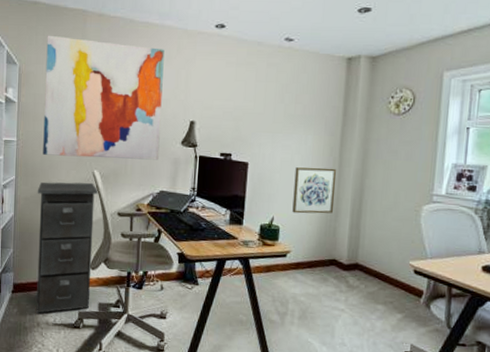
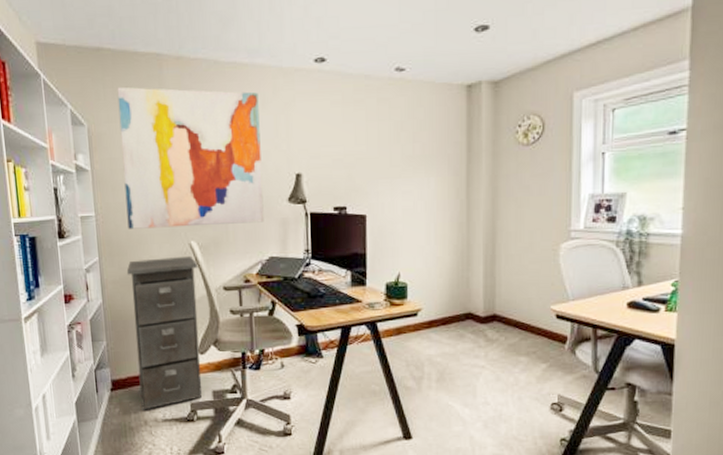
wall art: present [292,167,337,214] -> none [419,212,465,267]

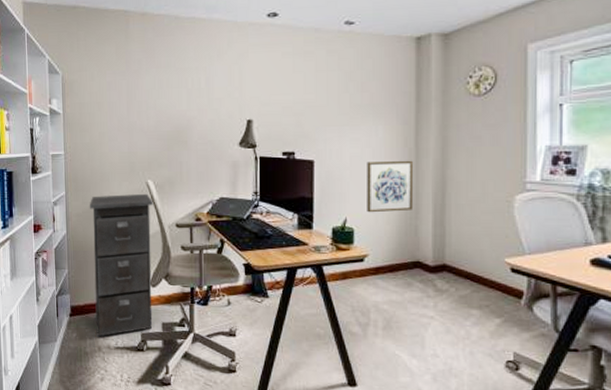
wall art: present [117,86,264,229] -> none [89,40,216,167]
wall art: none [419,212,465,267] -> present [367,160,414,213]

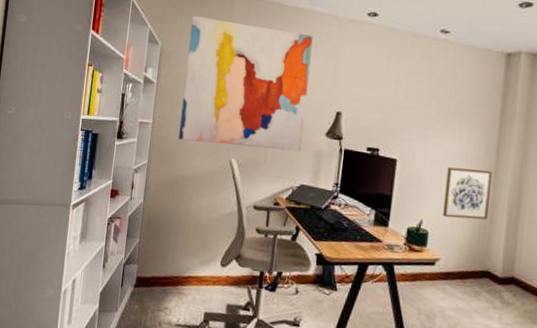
wall art: none [89,40,216,167] -> present [178,15,313,152]
filing cabinet: present [89,193,154,338] -> none [158,168,235,313]

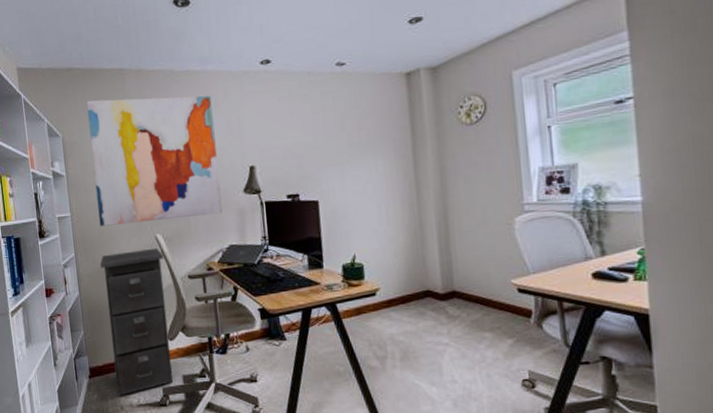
filing cabinet: none [158,168,235,313] -> present [99,247,173,397]
wall art: present [443,167,493,220] -> none [370,192,419,247]

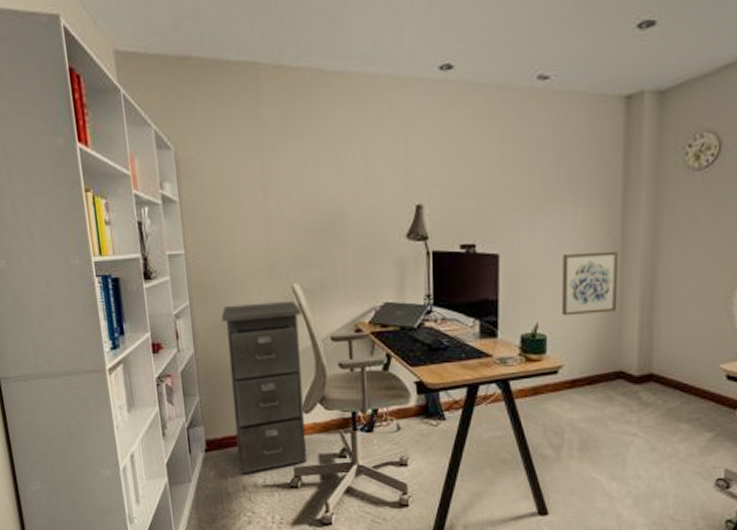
wall art: present [86,95,223,226] -> none [207,102,378,269]
wall art: none [370,192,419,247] -> present [562,251,619,316]

